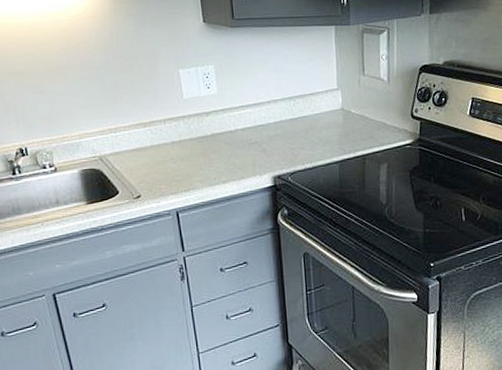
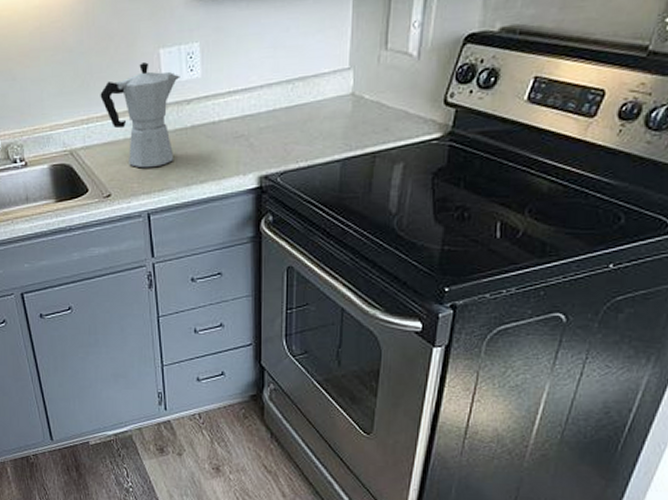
moka pot: none [126,80,199,172] -> present [100,62,180,168]

